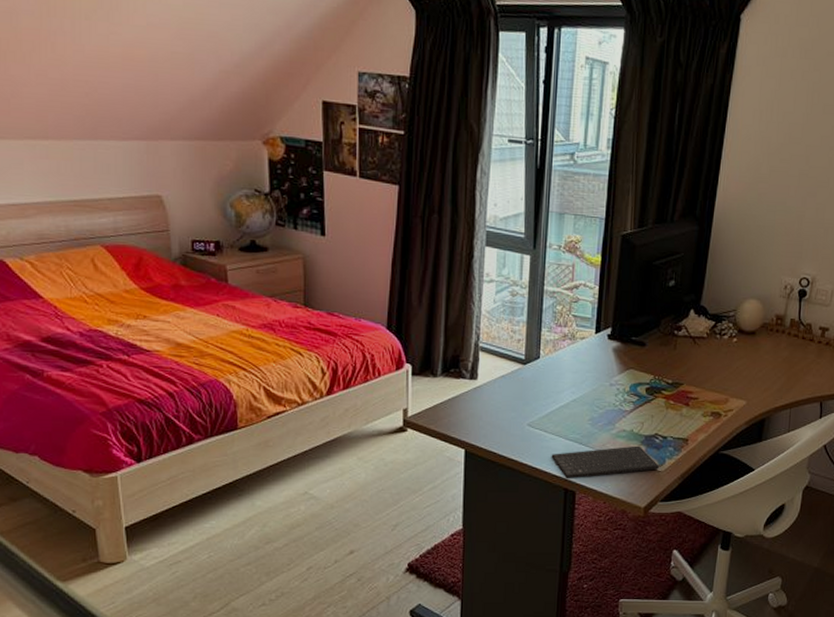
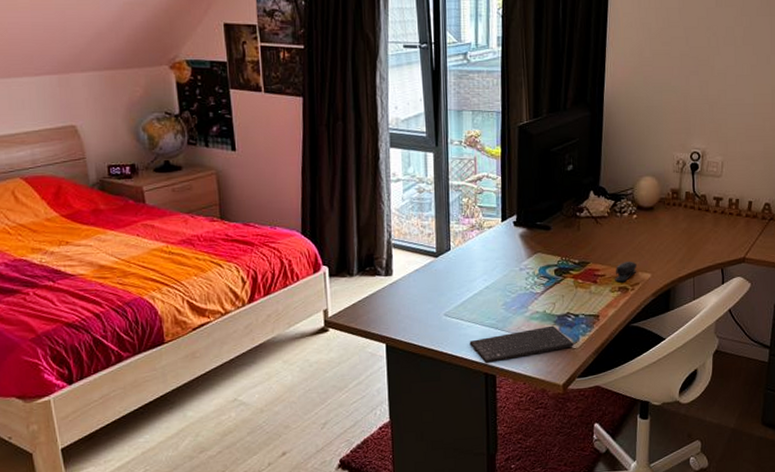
stapler: none [708,386,732,408] -> present [615,261,637,283]

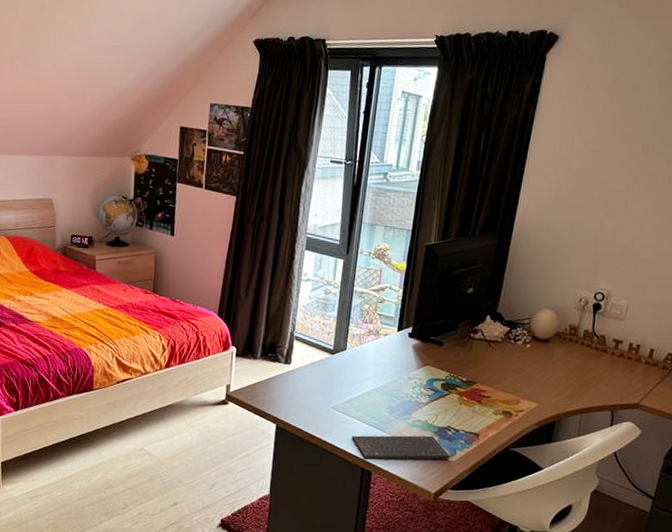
stapler: present [615,261,637,283] -> none [500,387,524,407]

